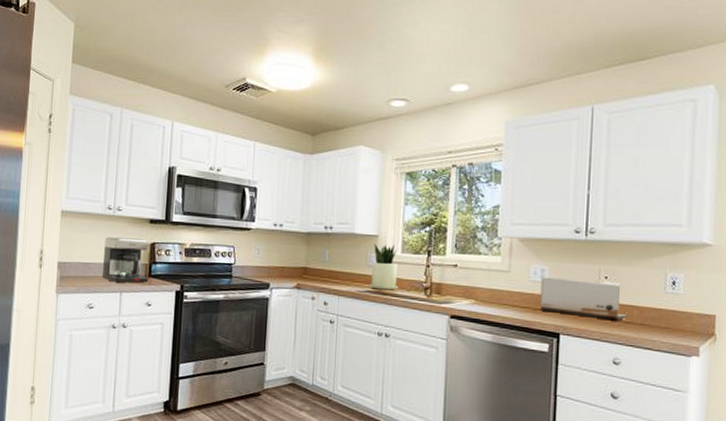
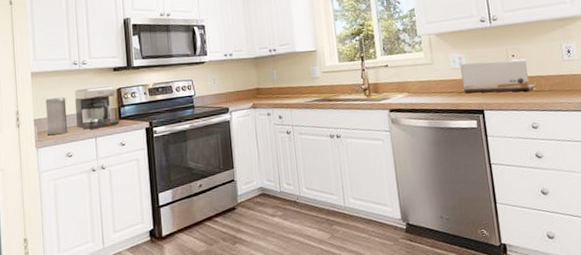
canister: none [70,241,95,283] -> present [45,97,68,136]
planter: present [368,244,399,291] -> none [314,55,342,98]

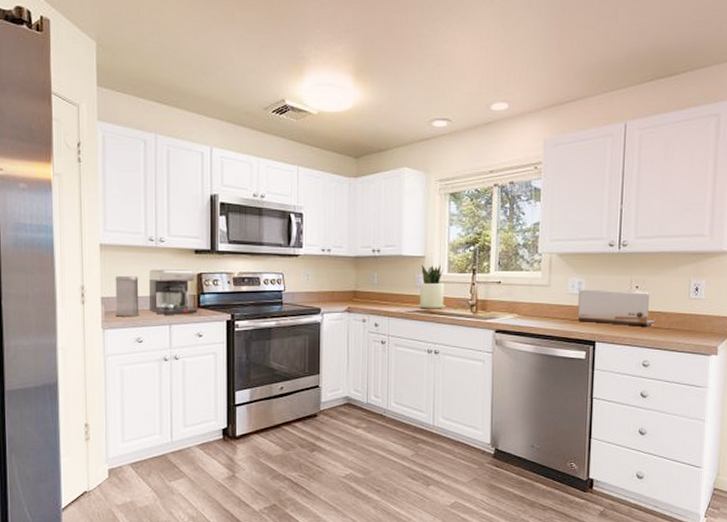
planter: none [314,55,342,98] -> present [417,264,446,309]

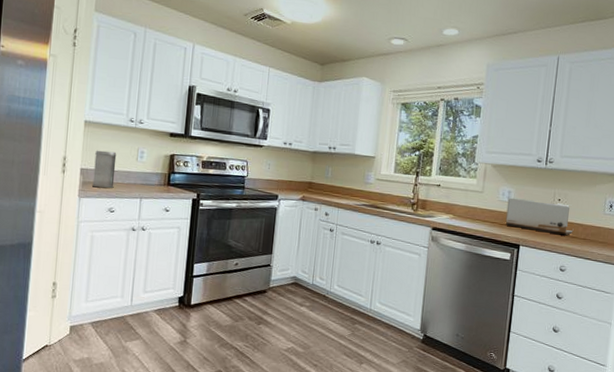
coffee maker: present [148,269,198,316] -> none [123,147,168,191]
planter: present [417,264,446,309] -> none [364,164,390,205]

